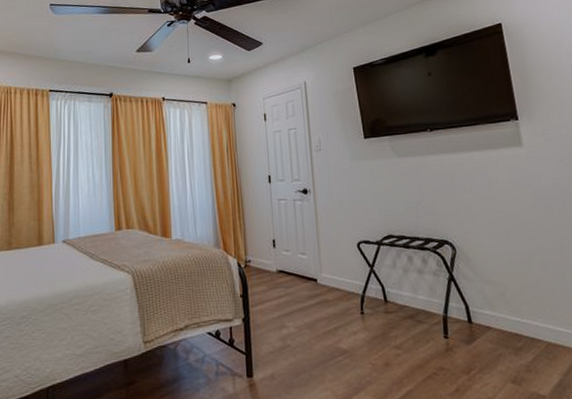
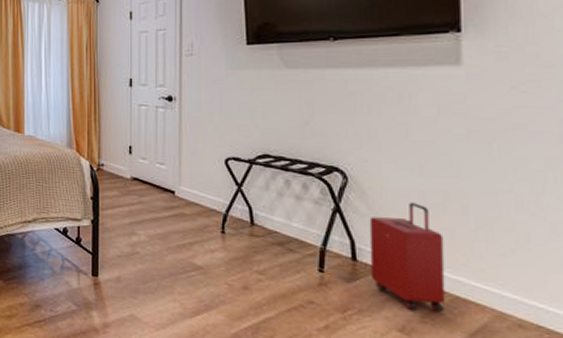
suitcase: none [476,264,542,361] -> present [369,202,446,313]

